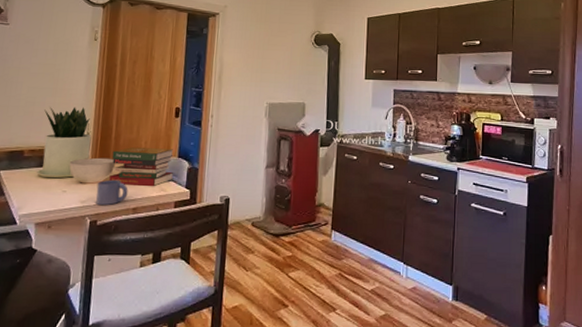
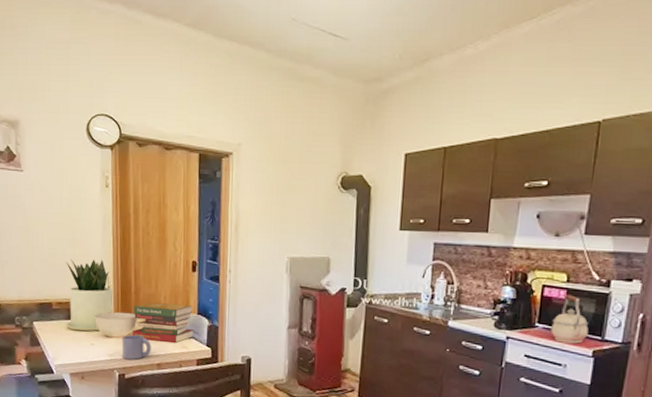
kettle: none [492,130,521,172] -> present [551,293,589,344]

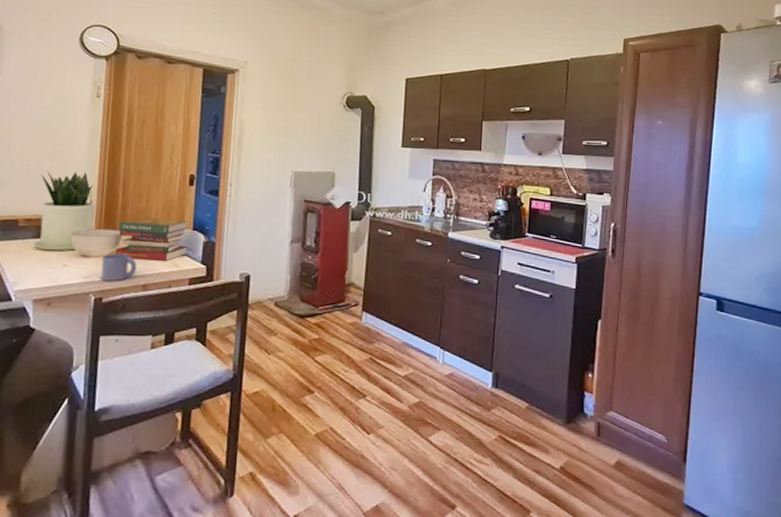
kettle: present [551,293,589,344] -> none [539,206,571,251]

